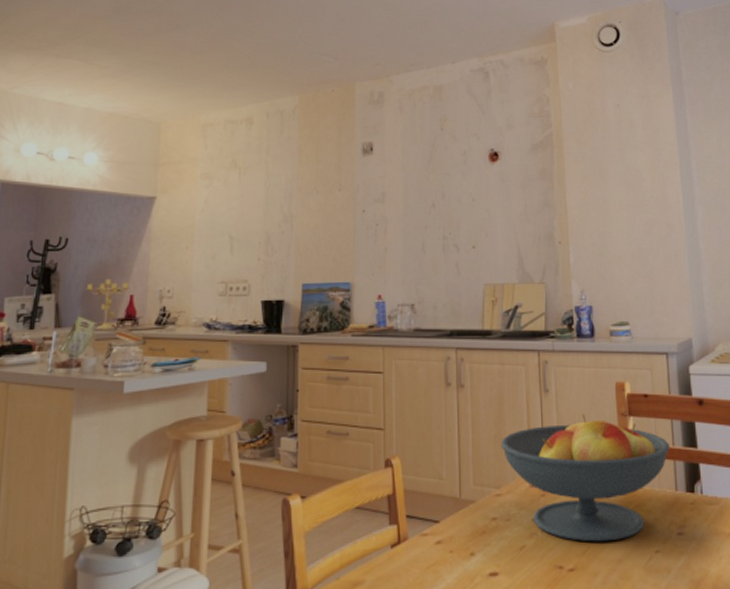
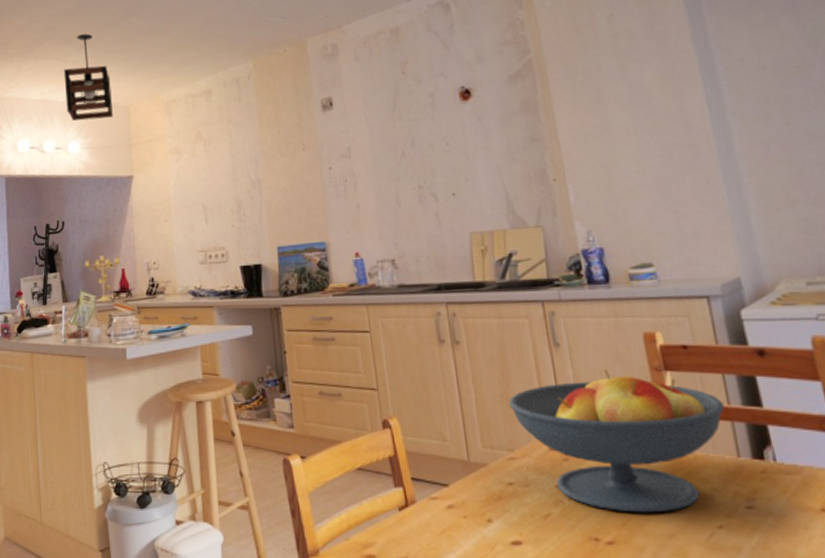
pendant light: none [87,39,144,132] -> present [63,33,114,121]

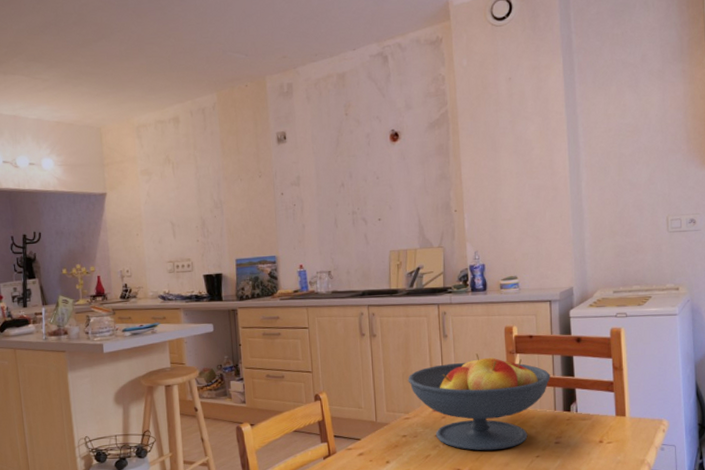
pendant light: present [63,33,114,121] -> none [34,52,86,139]

